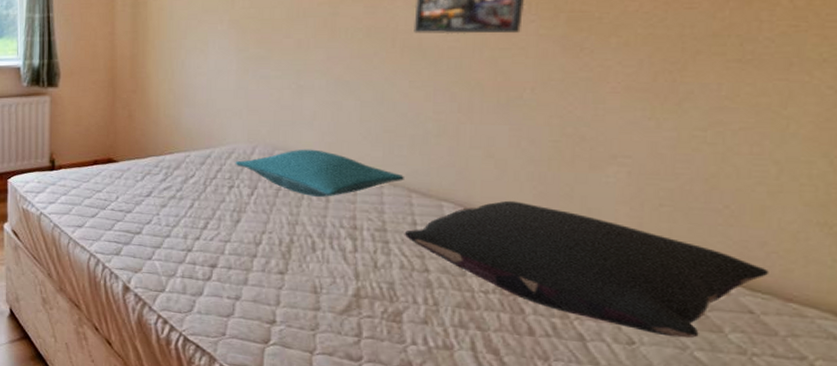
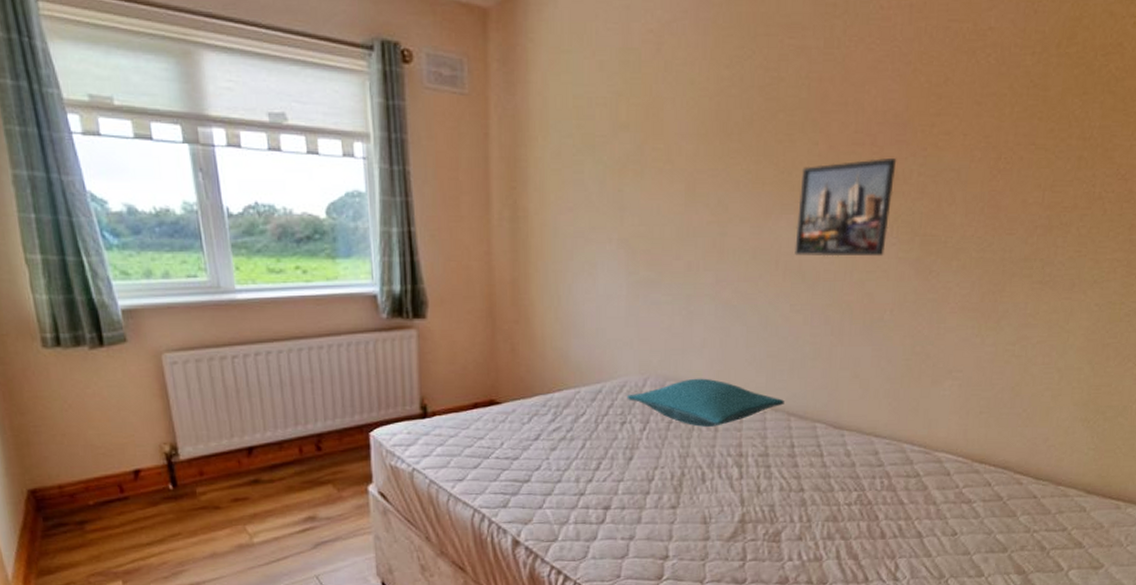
pillow: present [404,200,769,338] -> none [783,417,1048,525]

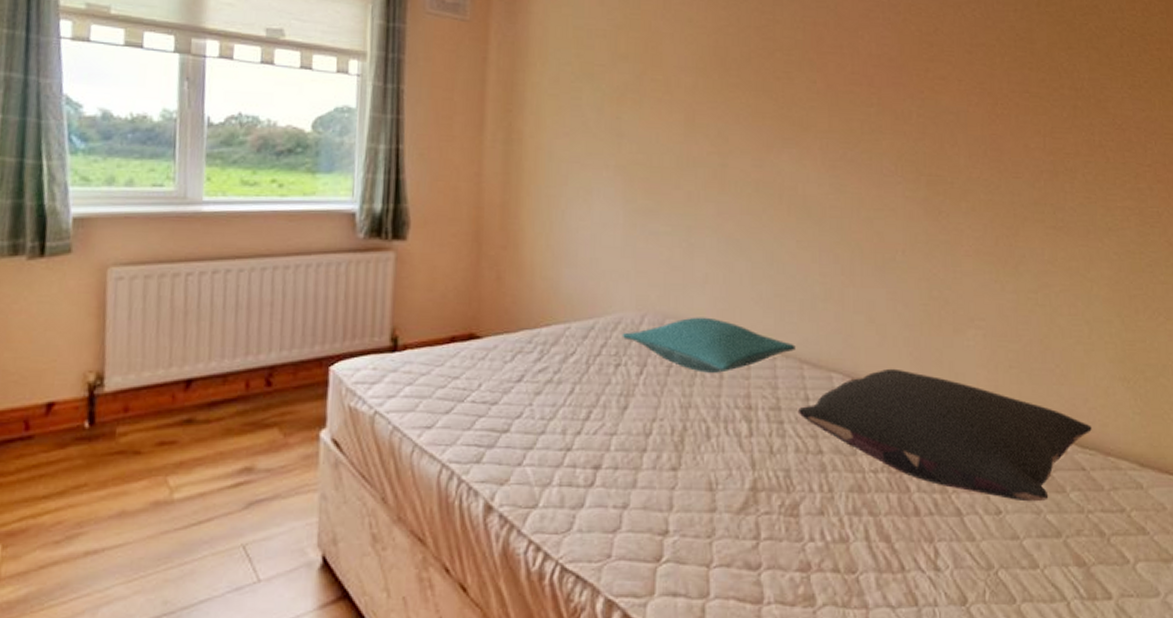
pillow: none [783,417,1048,525] -> present [797,368,1092,502]
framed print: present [795,157,897,257] -> none [798,98,895,195]

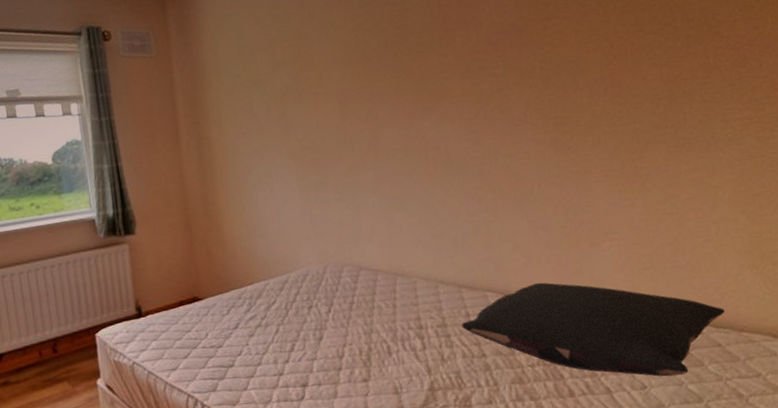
pillow: present [622,317,796,373] -> none [310,261,454,305]

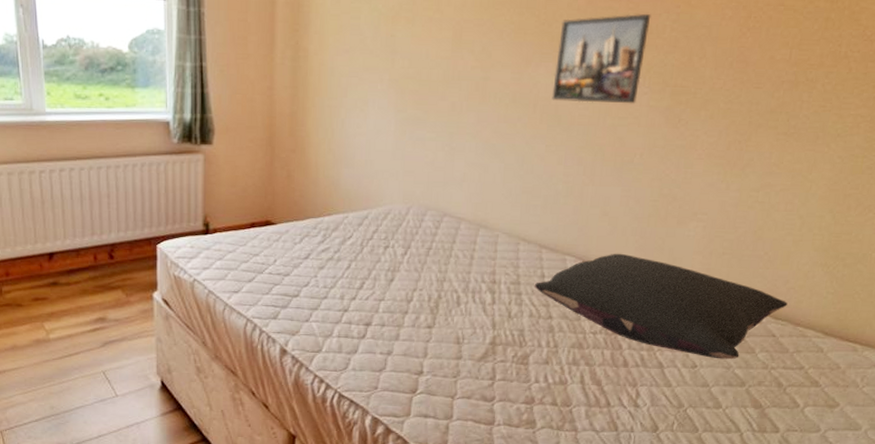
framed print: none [436,58,523,149] -> present [552,13,651,104]

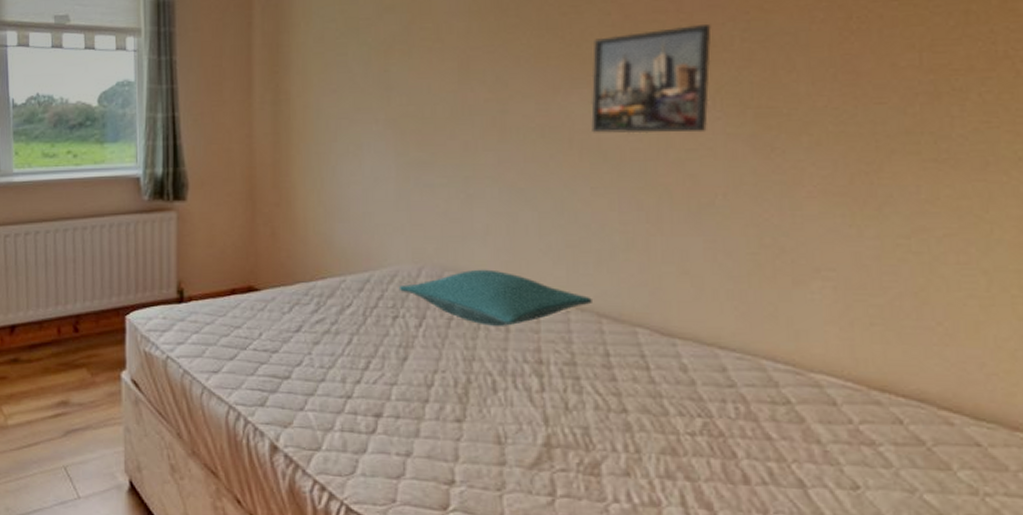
pillow: none [390,209,537,254] -> present [398,269,592,326]
pillow: present [534,253,788,360] -> none [596,324,991,479]

